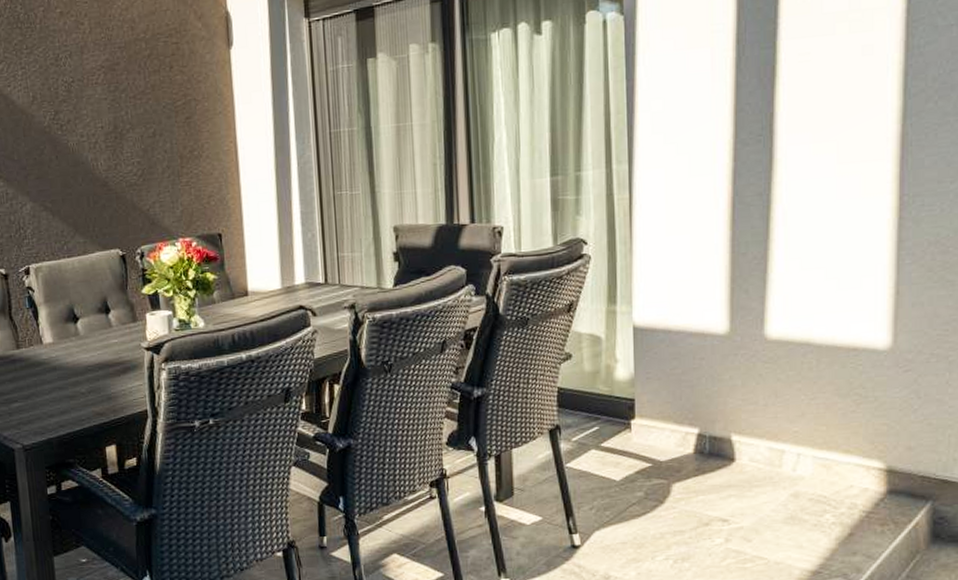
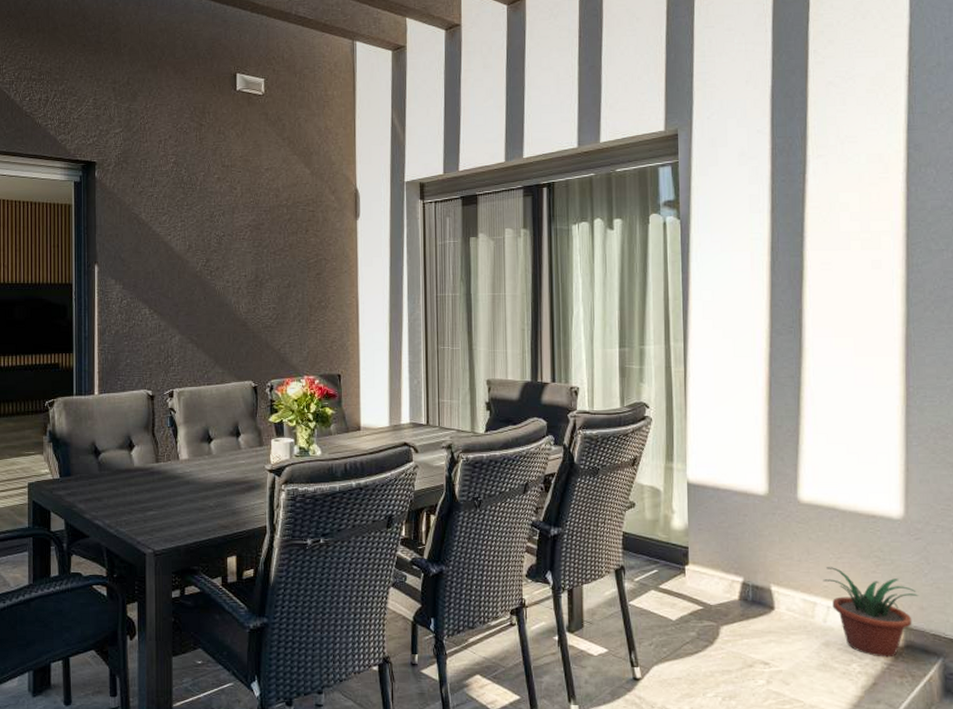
potted plant: none [793,409,907,505] -> present [823,567,919,658]

